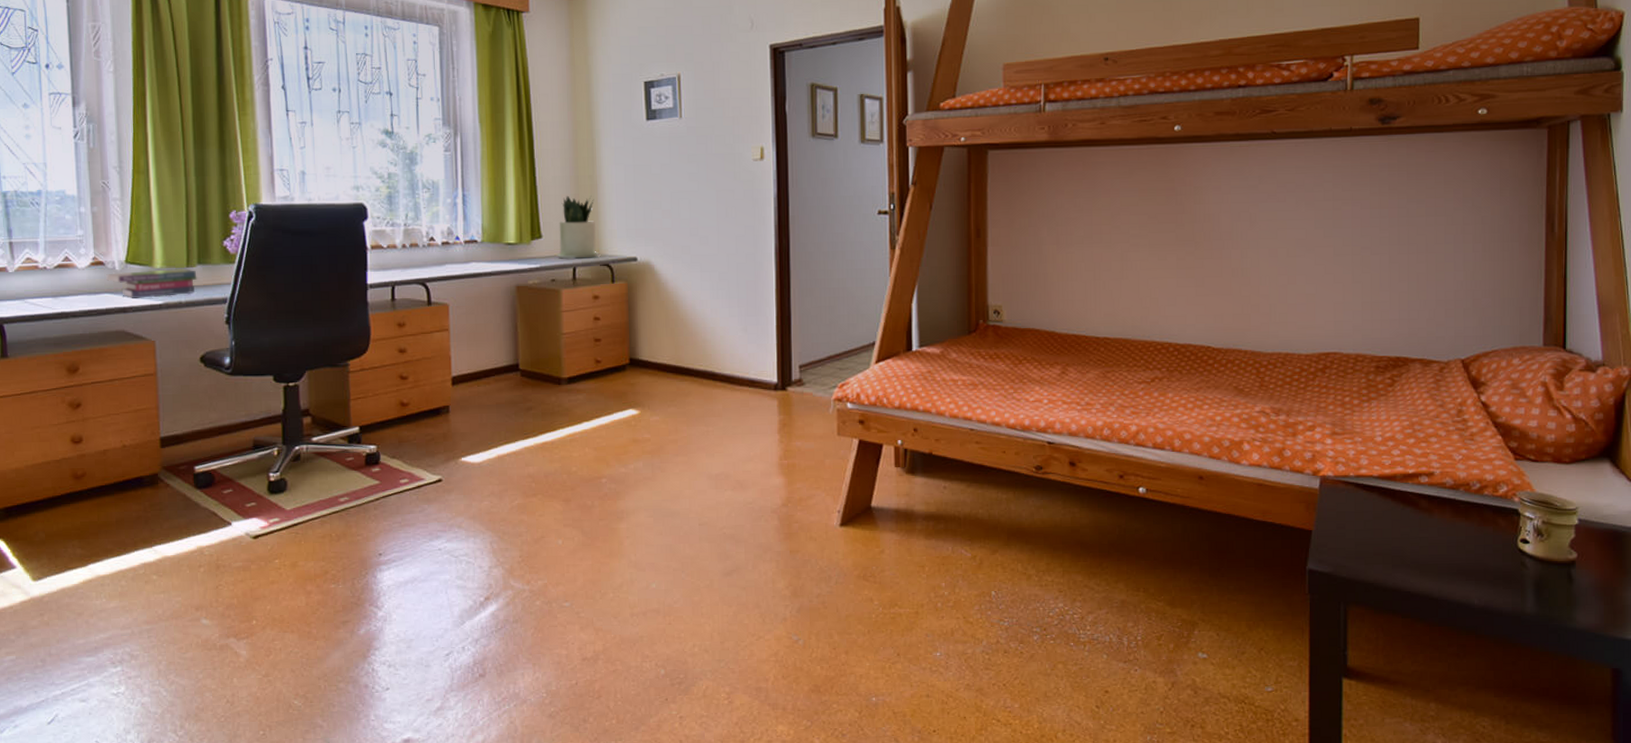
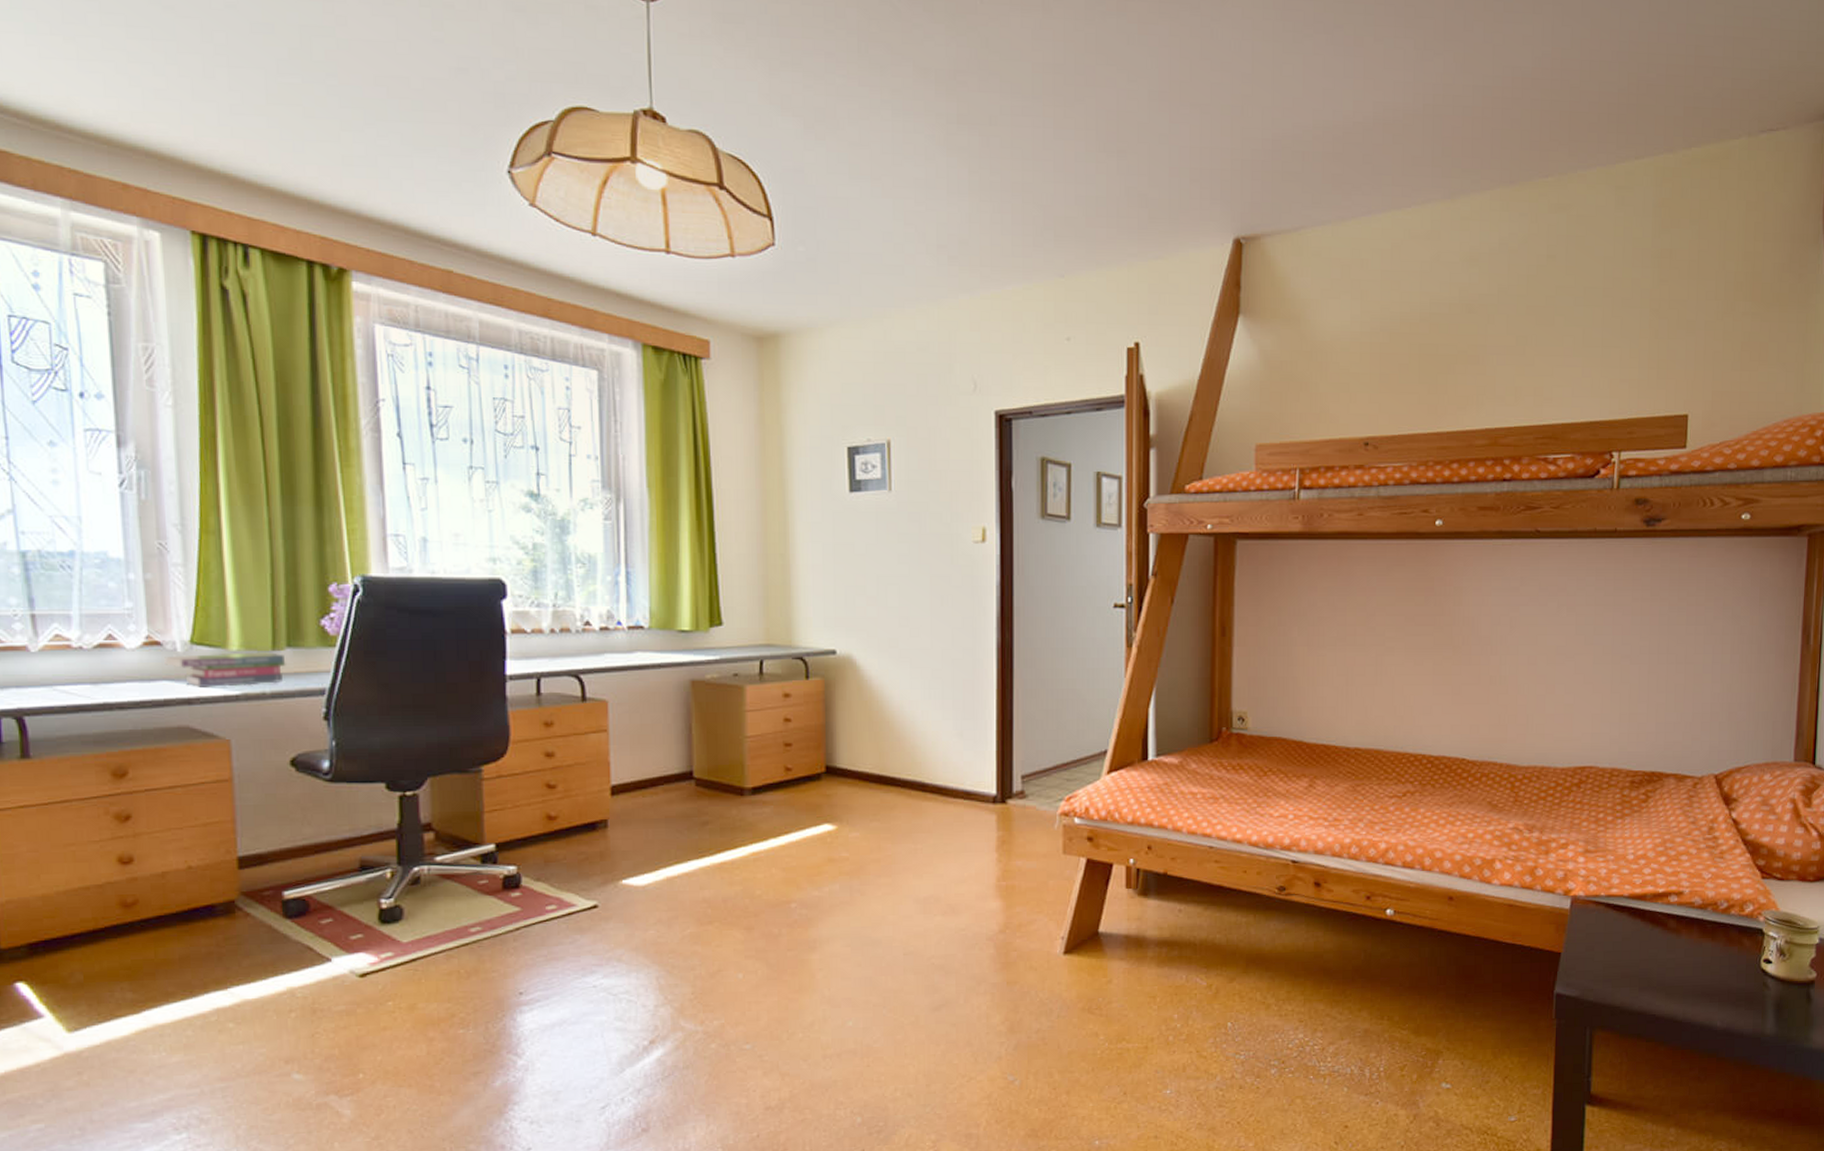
planter: present [556,195,599,259] -> none [740,576,792,650]

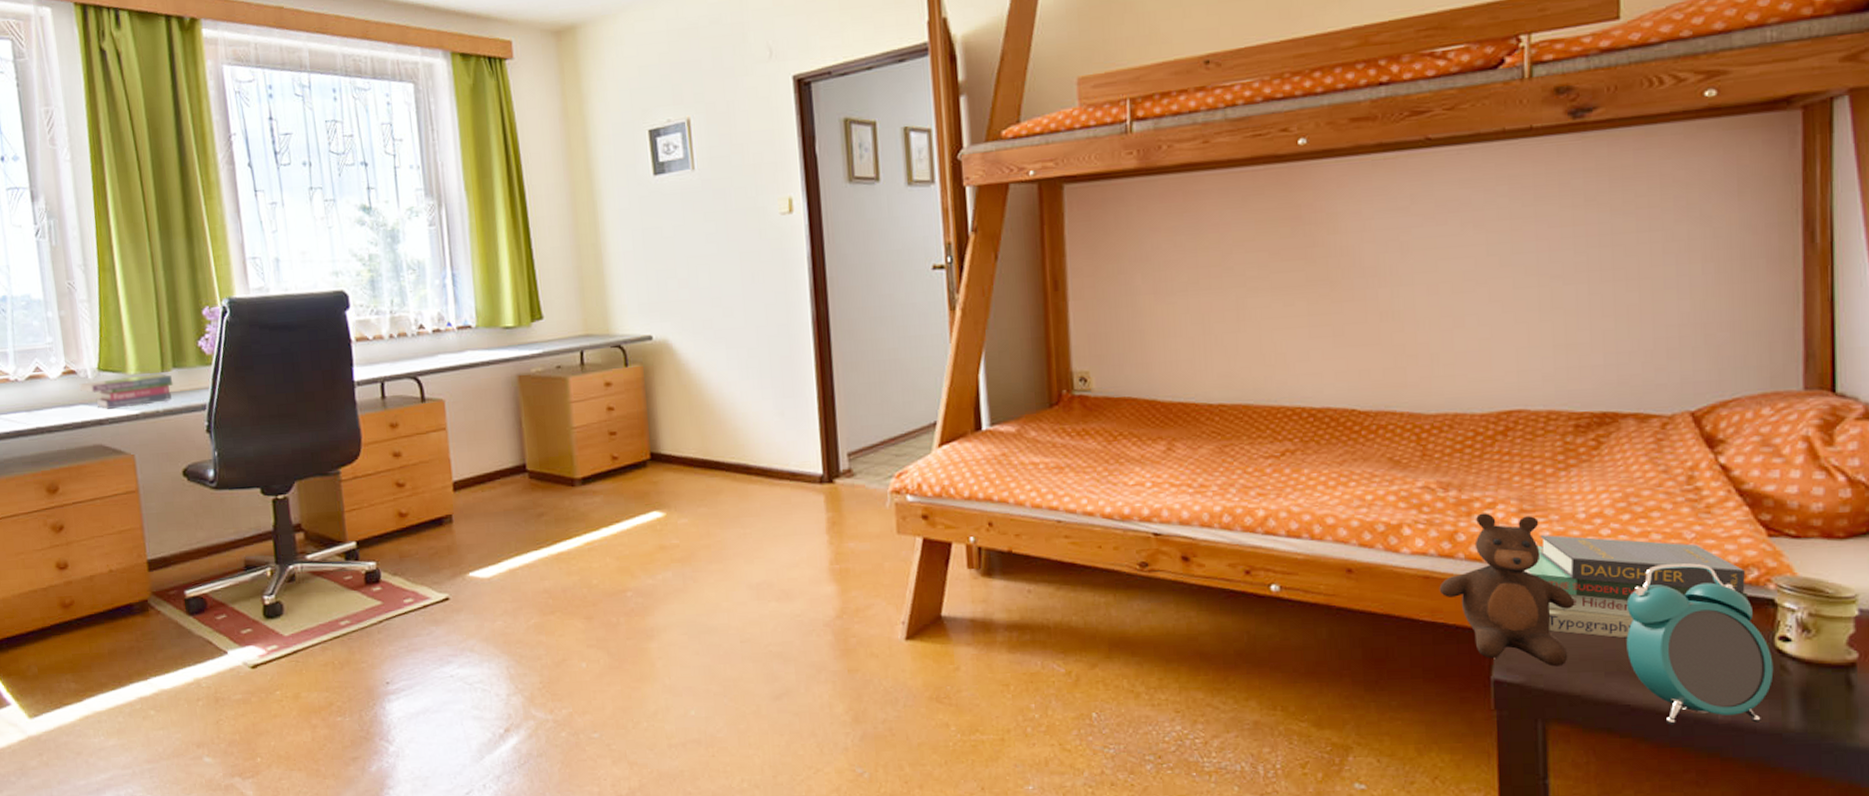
teddy bear: none [1520,852,1621,983] -> present [1439,513,1575,667]
books: none [1585,872,1745,959] -> present [1524,535,1749,637]
alarm clock: none [1656,898,1759,1032] -> present [1626,563,1774,725]

